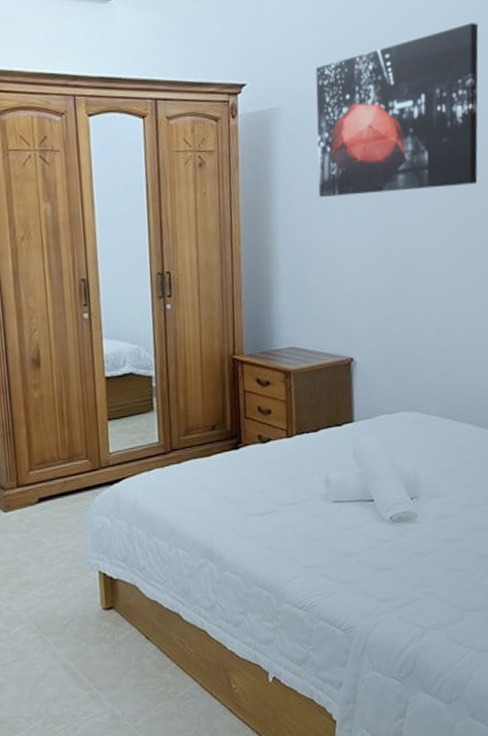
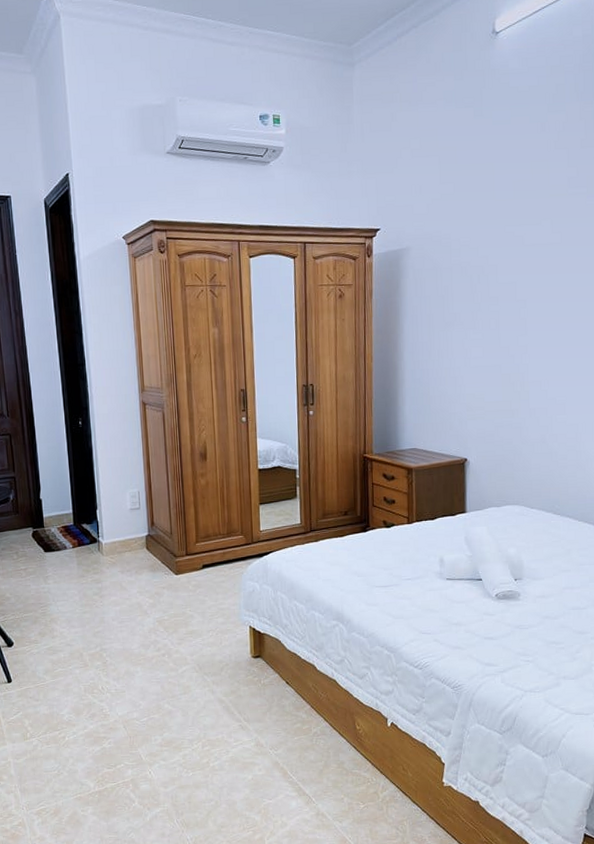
wall art: present [315,23,479,197] -> none [440,171,586,322]

